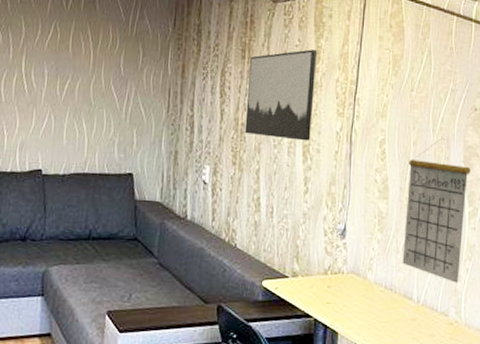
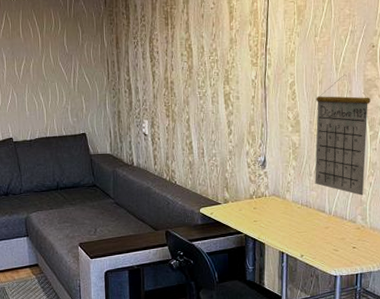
wall art: present [244,49,318,141] -> none [173,10,231,91]

